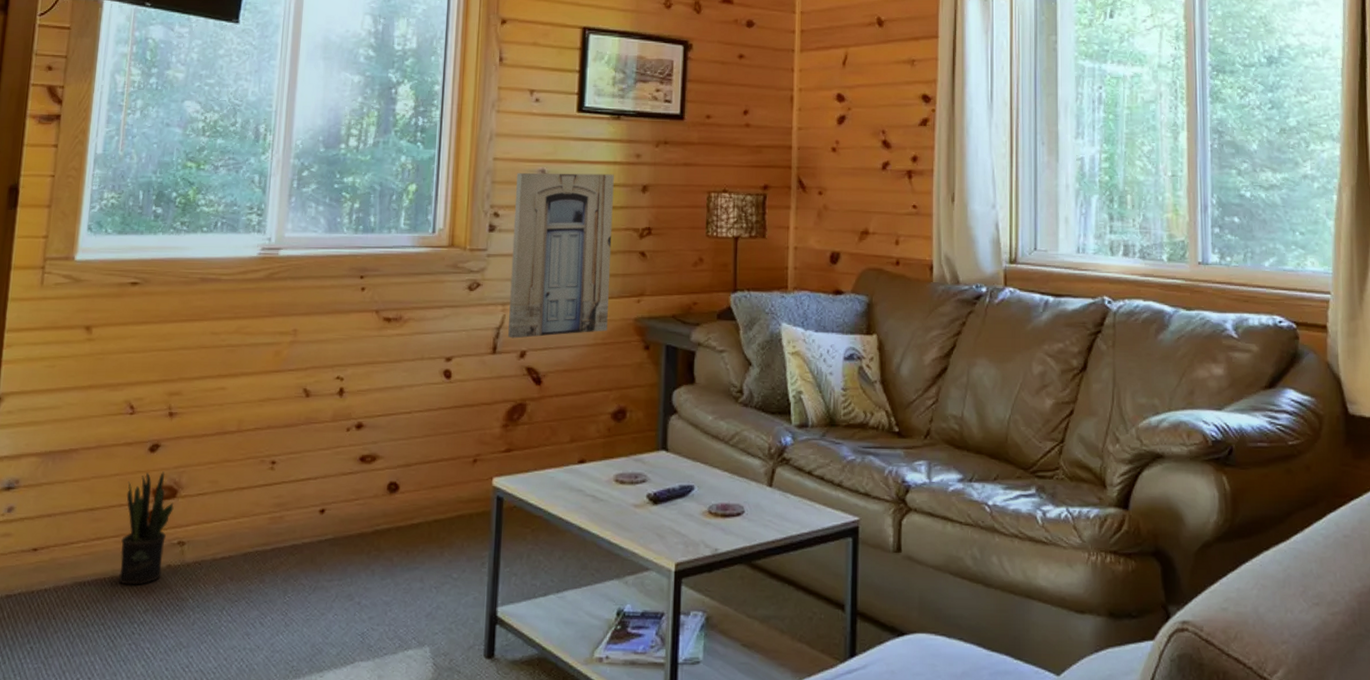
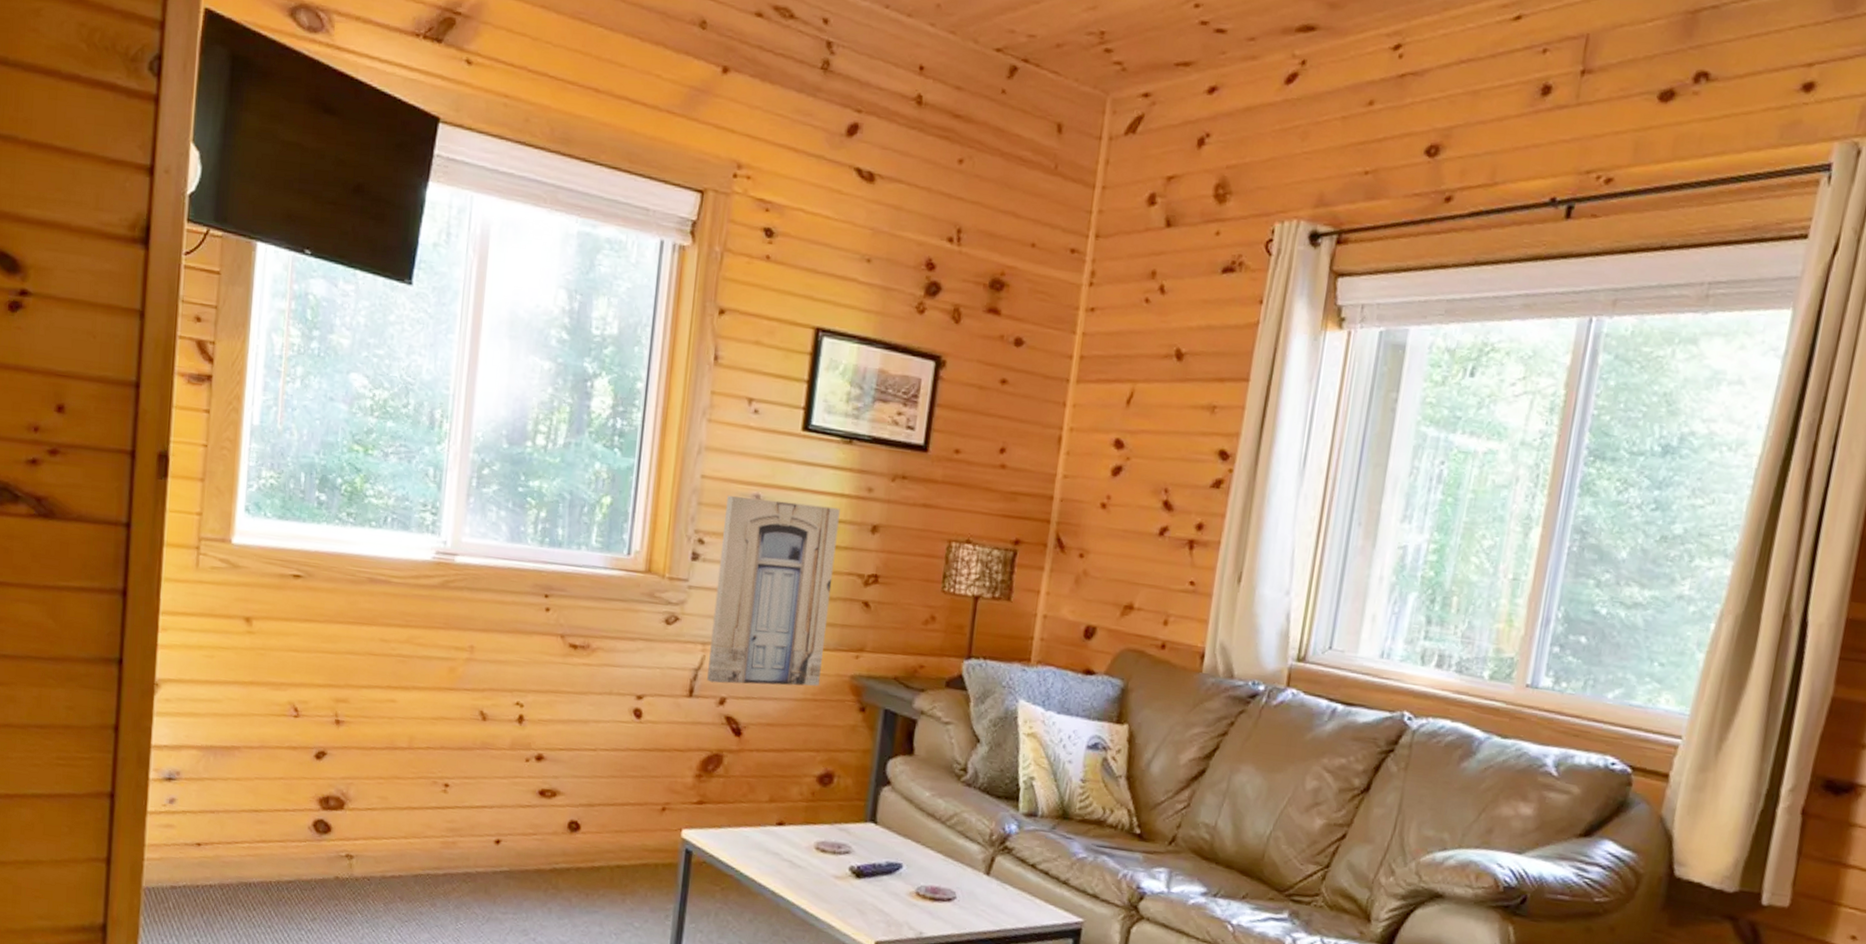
potted plant: present [119,471,174,585] -> none [285,780,342,893]

